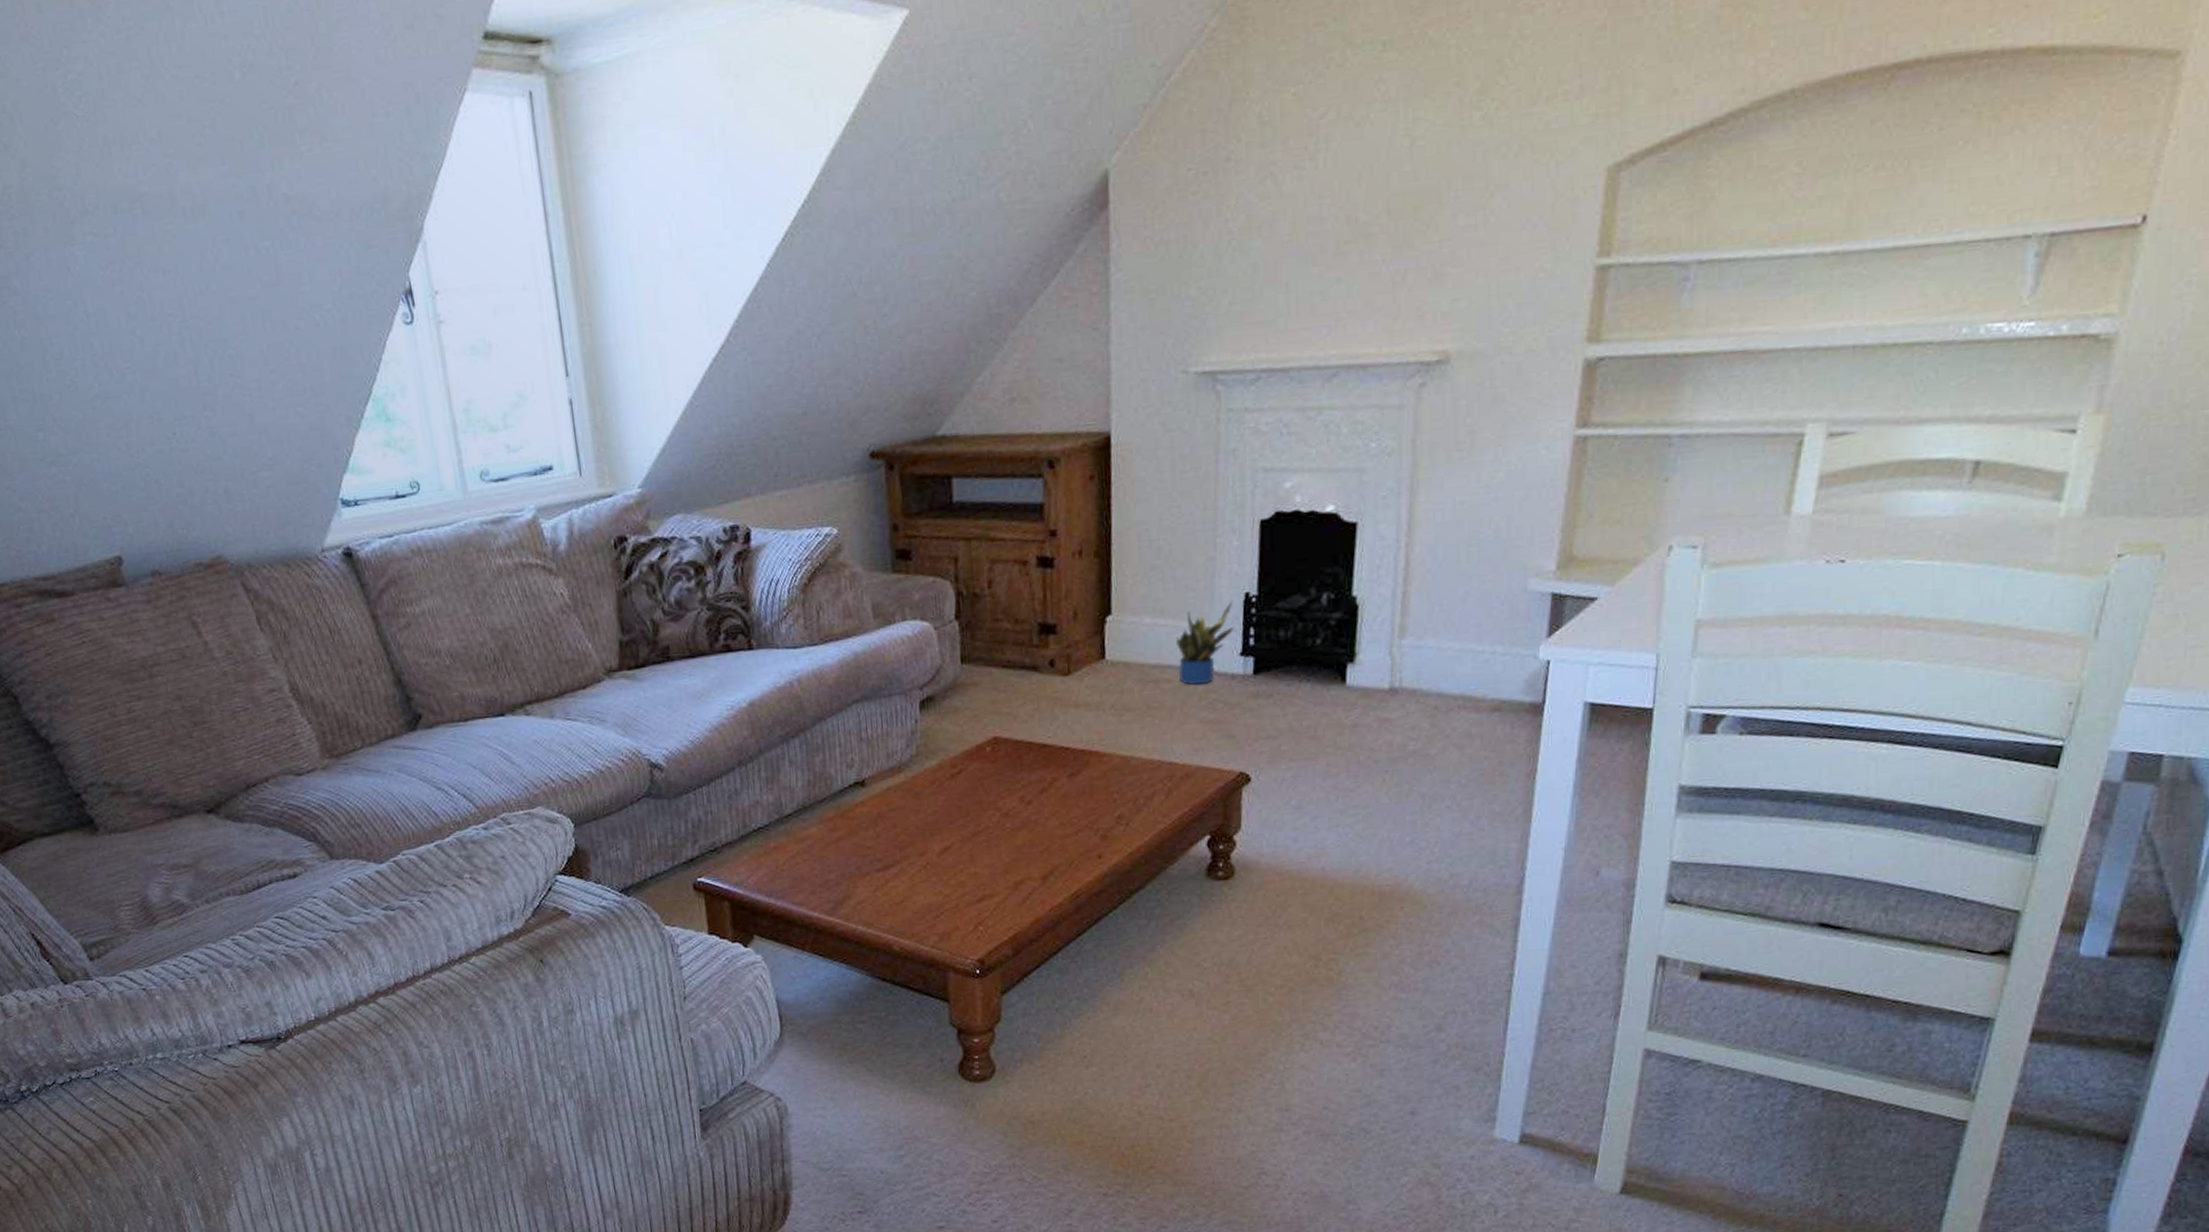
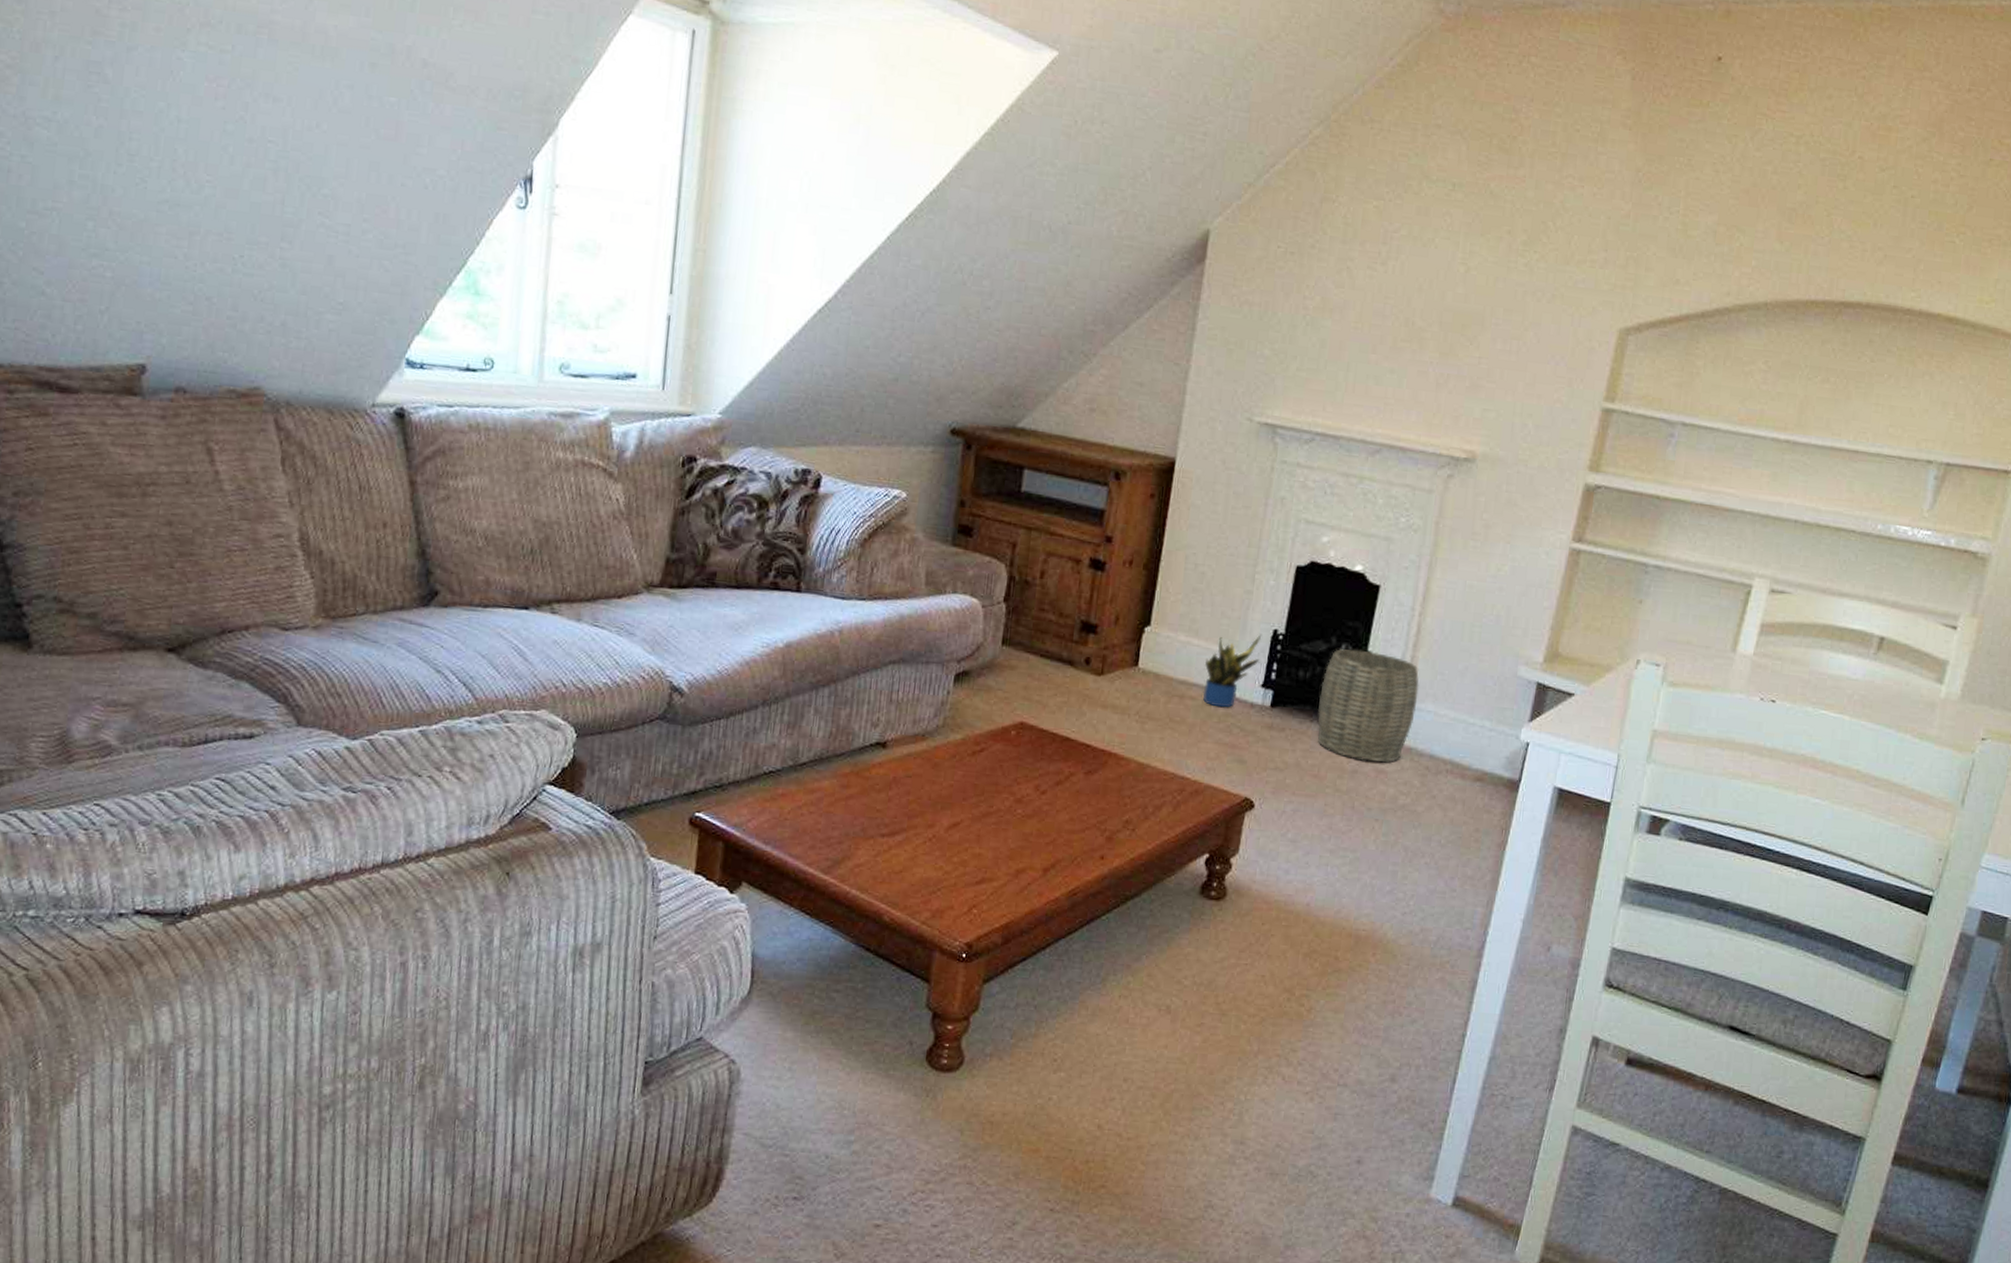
woven basket: none [1305,595,1416,713] -> present [1317,649,1419,762]

